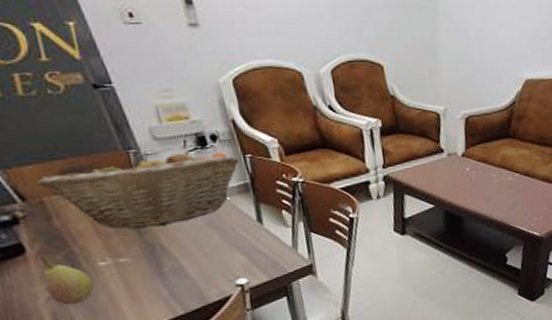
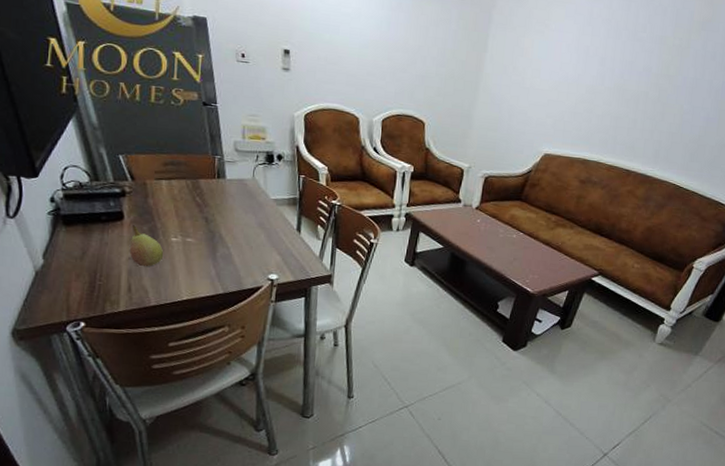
fruit basket: present [37,151,239,229] -> none [146,158,295,219]

